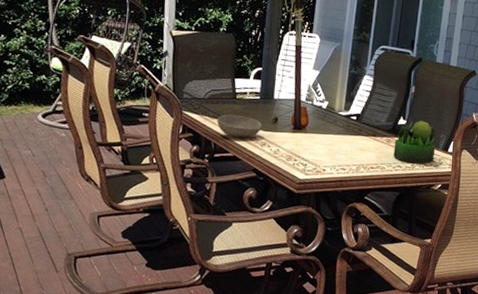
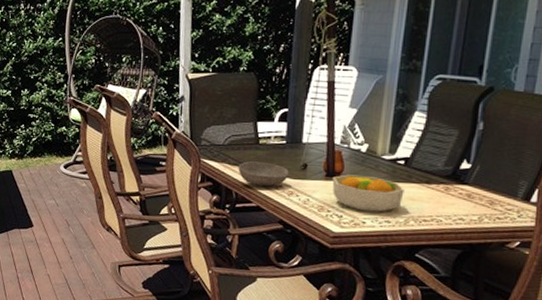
fruit bowl: none [298,127,356,162] -> present [332,174,404,213]
plant: present [393,121,436,164] -> none [453,164,513,217]

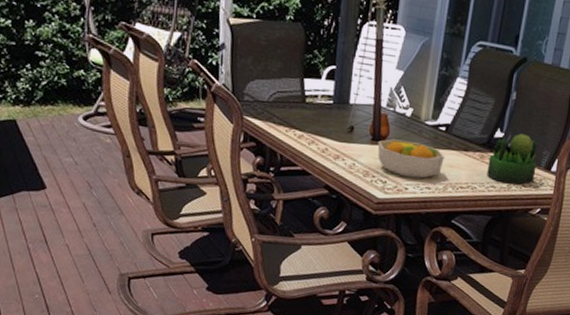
bowl: present [238,161,289,187] -> none [283,121,335,150]
plant: none [453,164,513,217] -> present [487,134,537,185]

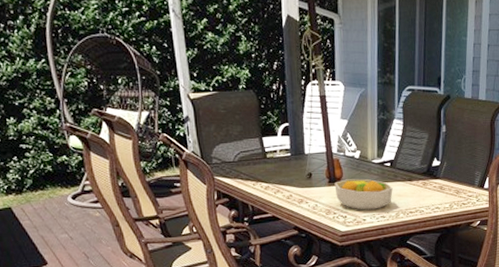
plant: present [487,134,537,185] -> none [430,160,472,204]

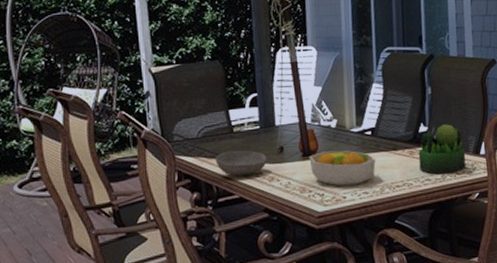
bowl: none [250,174,297,198] -> present [215,150,267,177]
plant: none [430,160,472,204] -> present [418,124,466,175]

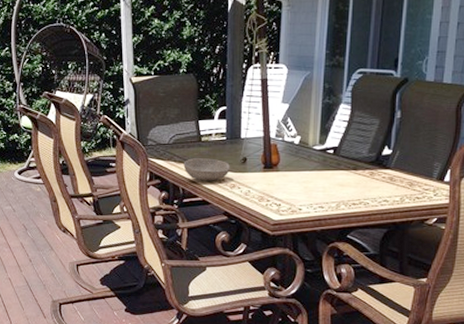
fruit bowl: present [309,150,376,187] -> none [270,165,335,200]
plant: present [418,124,466,175] -> none [378,149,429,197]

